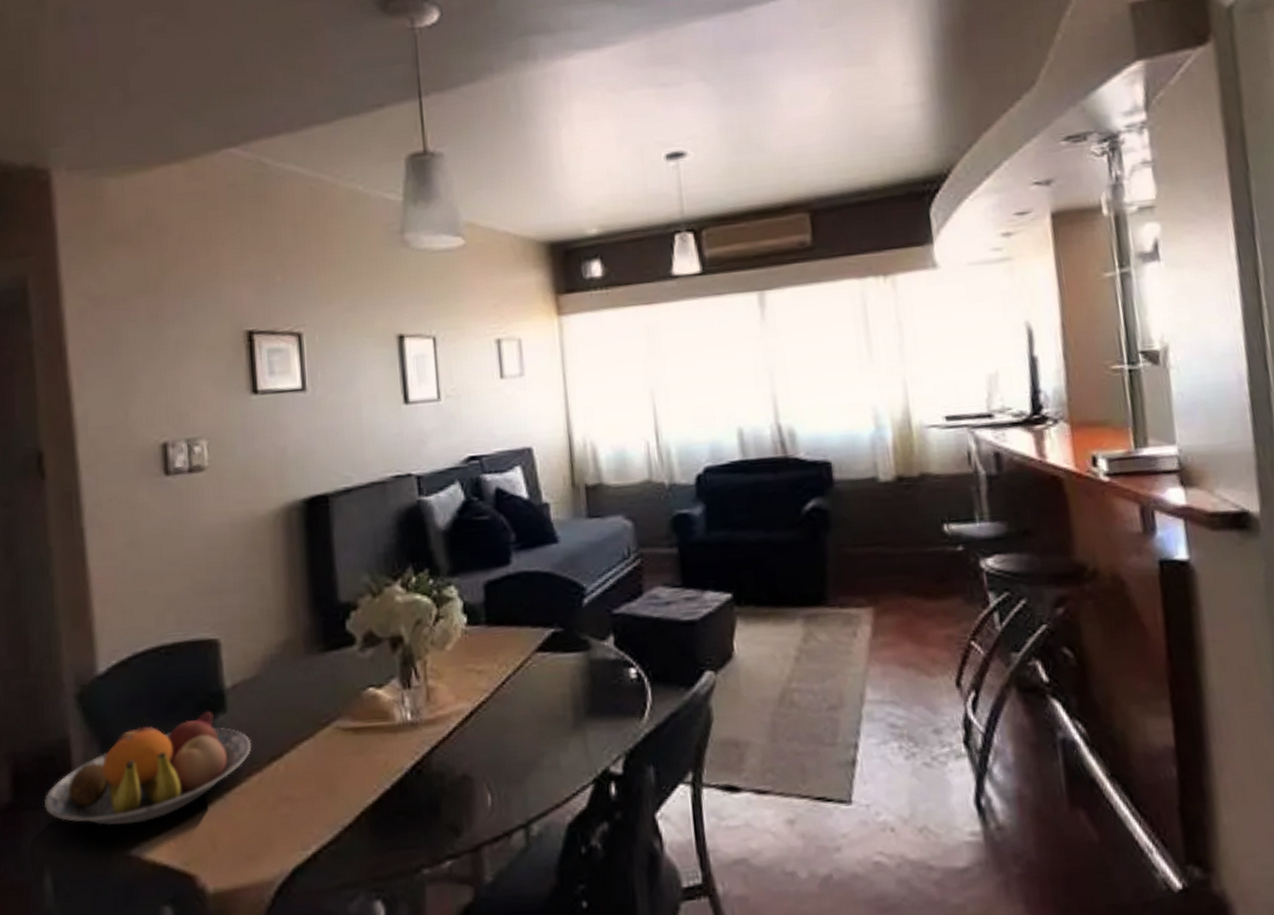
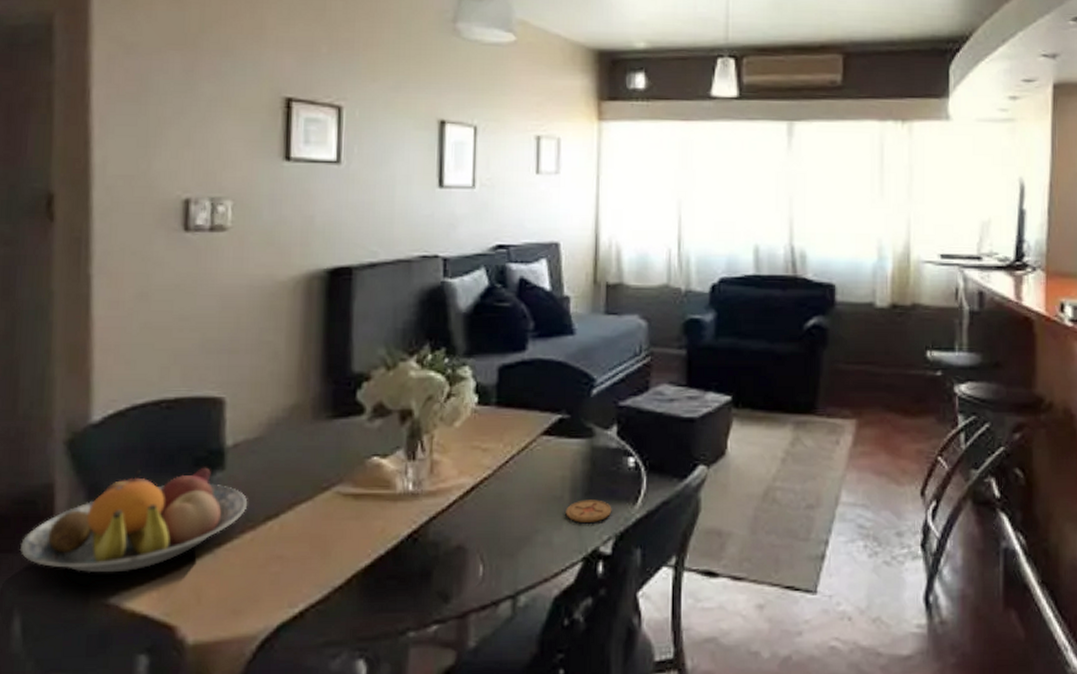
coaster: none [570,716,619,742] -> present [565,499,612,522]

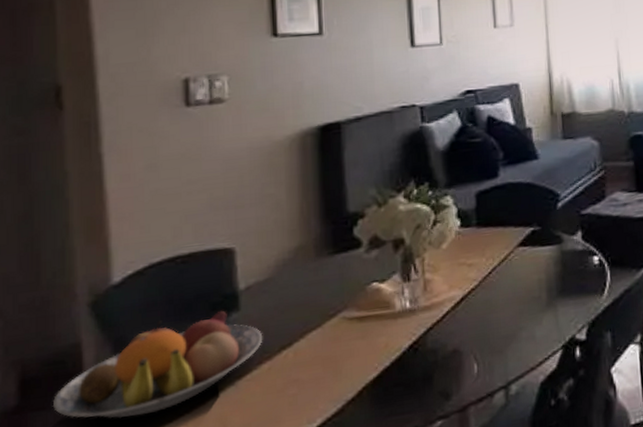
coaster: present [565,499,612,522] -> none [544,295,584,317]

